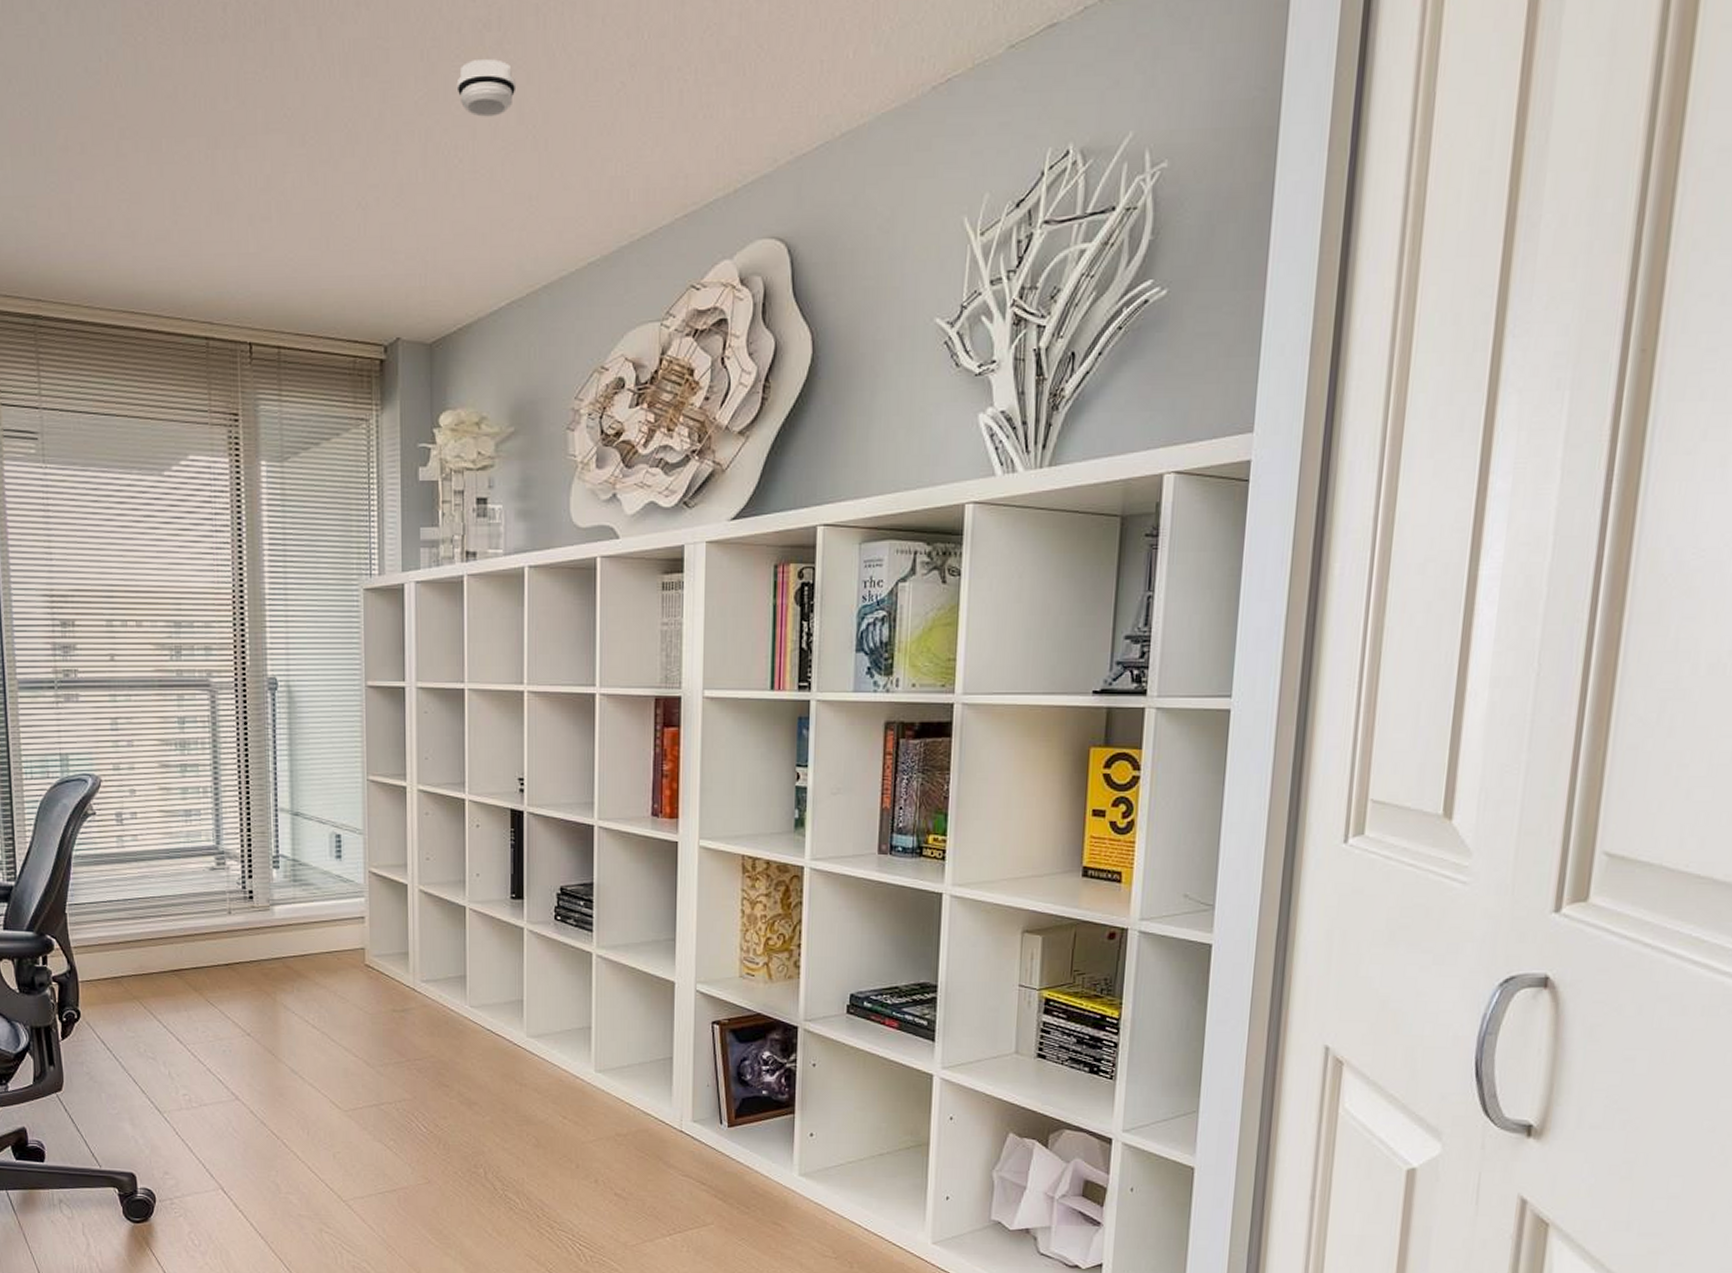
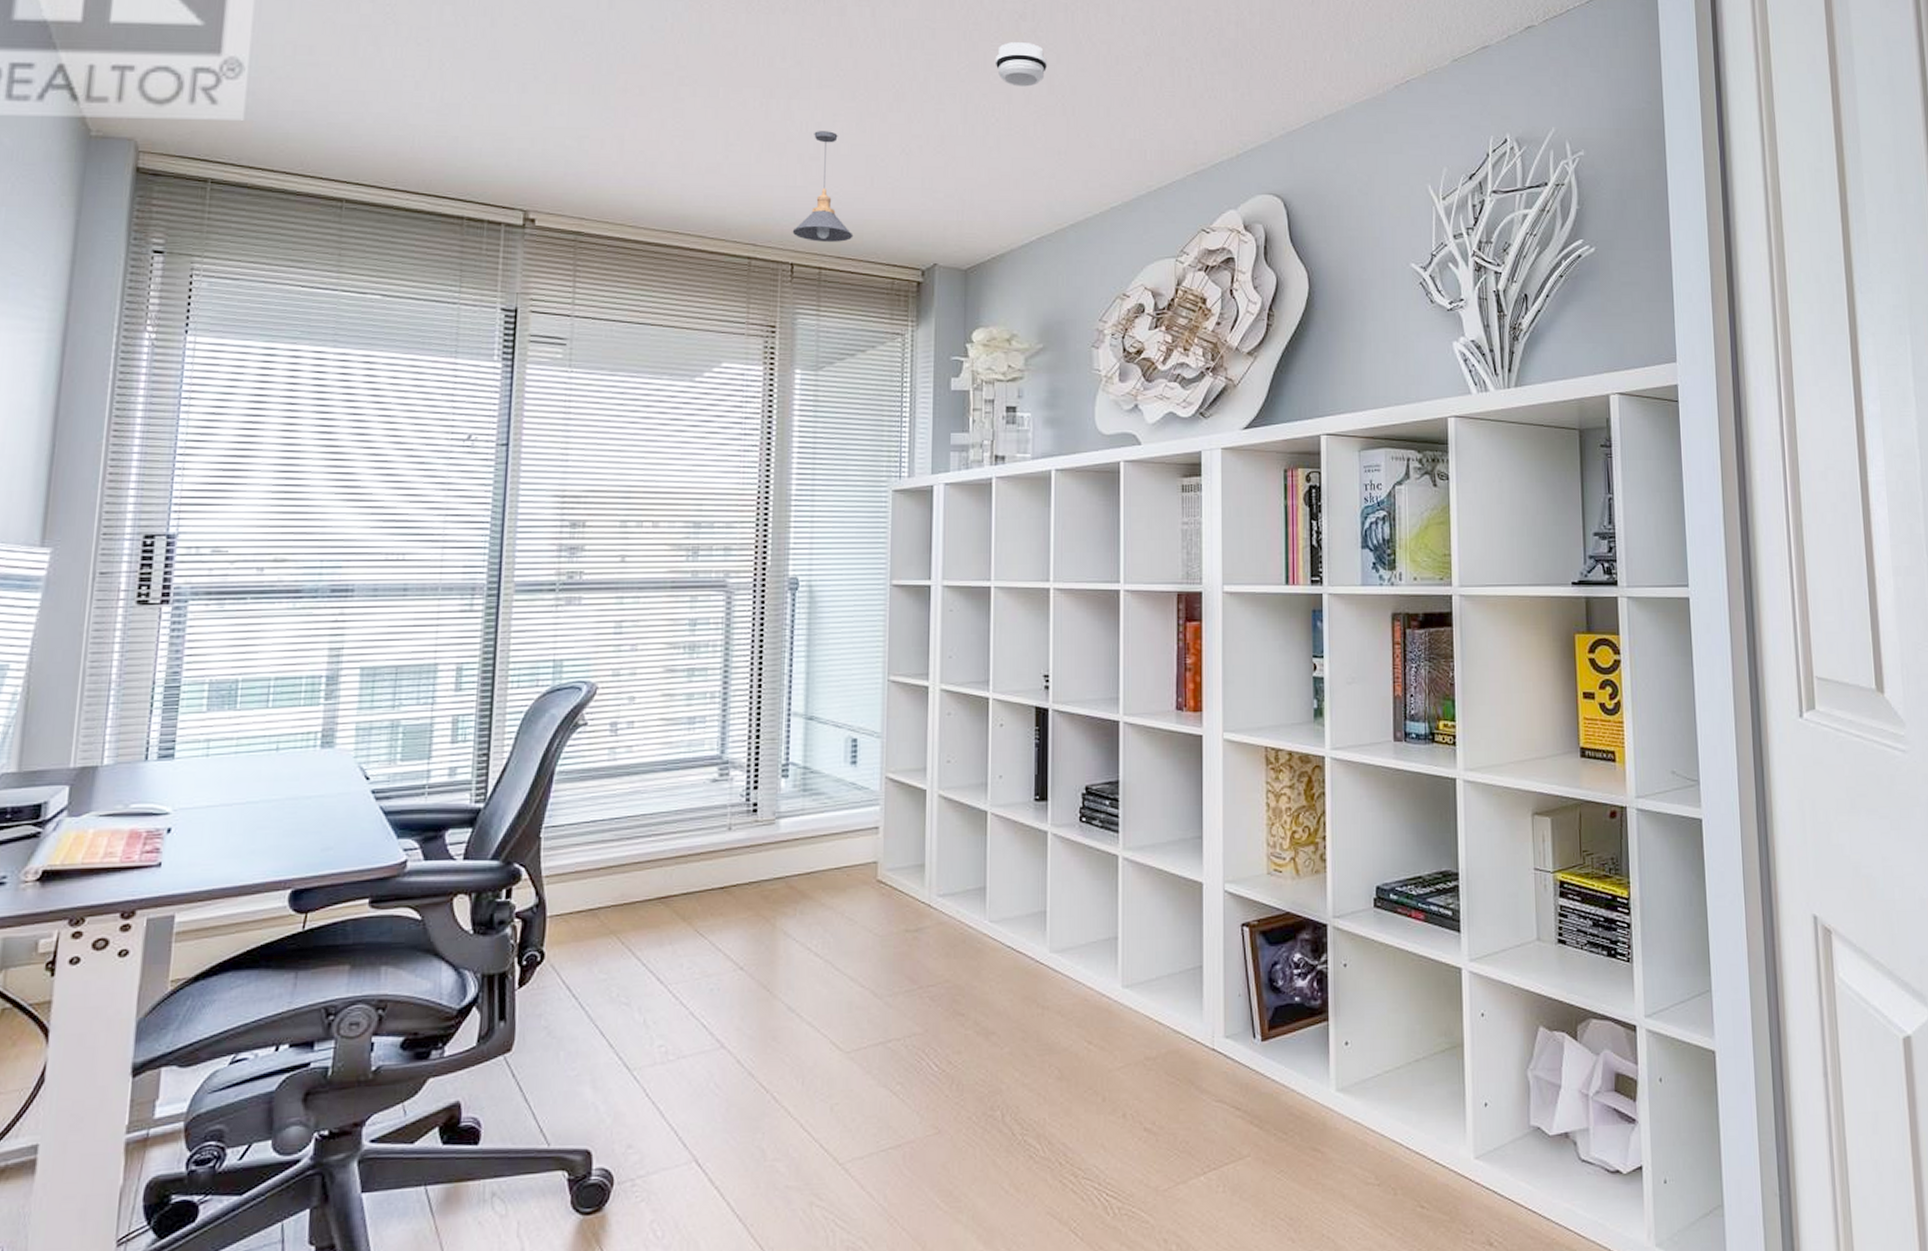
pendant light: none [248,185,312,317] -> present [792,131,854,242]

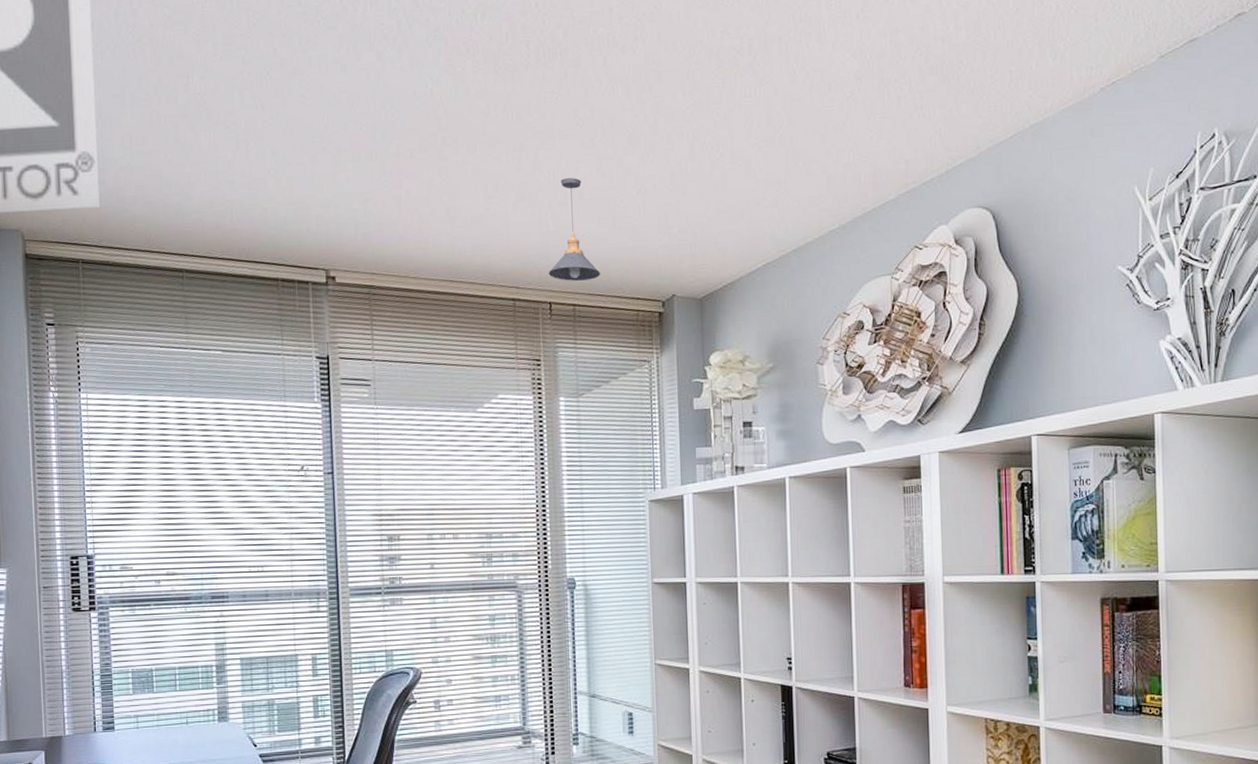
smoke detector: present [995,42,1048,87] -> none [716,77,766,121]

